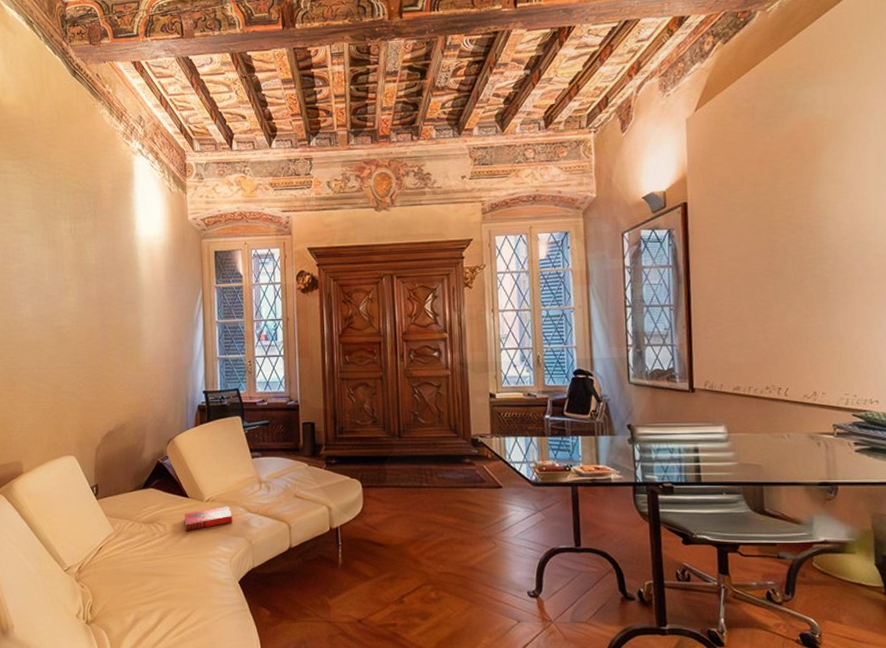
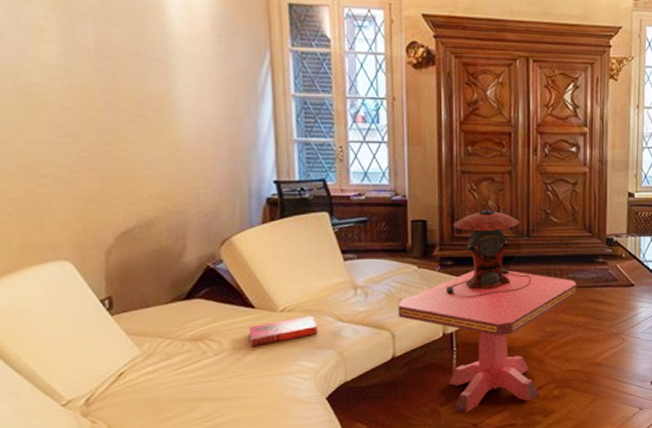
side table: none [293,469,446,608] -> present [398,271,576,413]
table lamp: none [331,412,404,494] -> present [445,210,532,298]

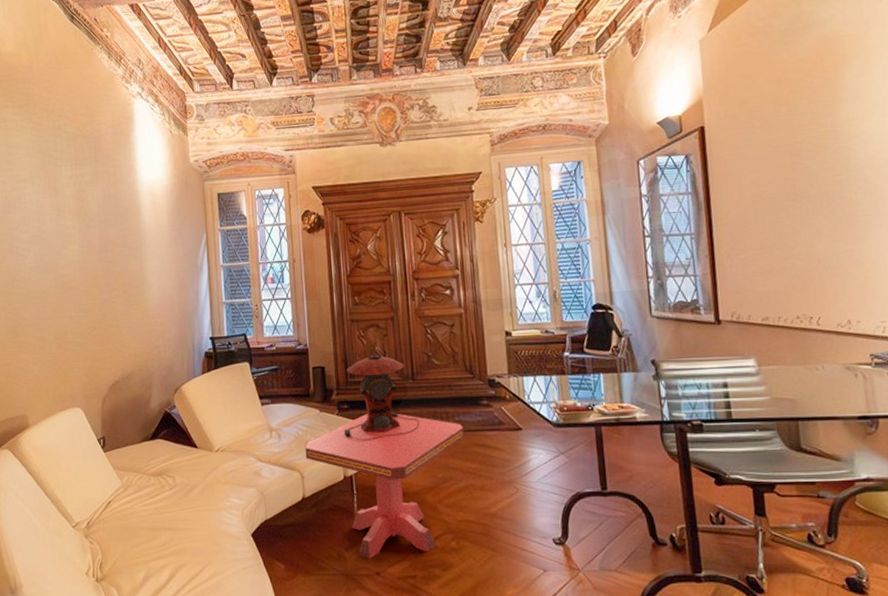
hardback book: present [248,315,318,348] -> none [193,455,244,483]

